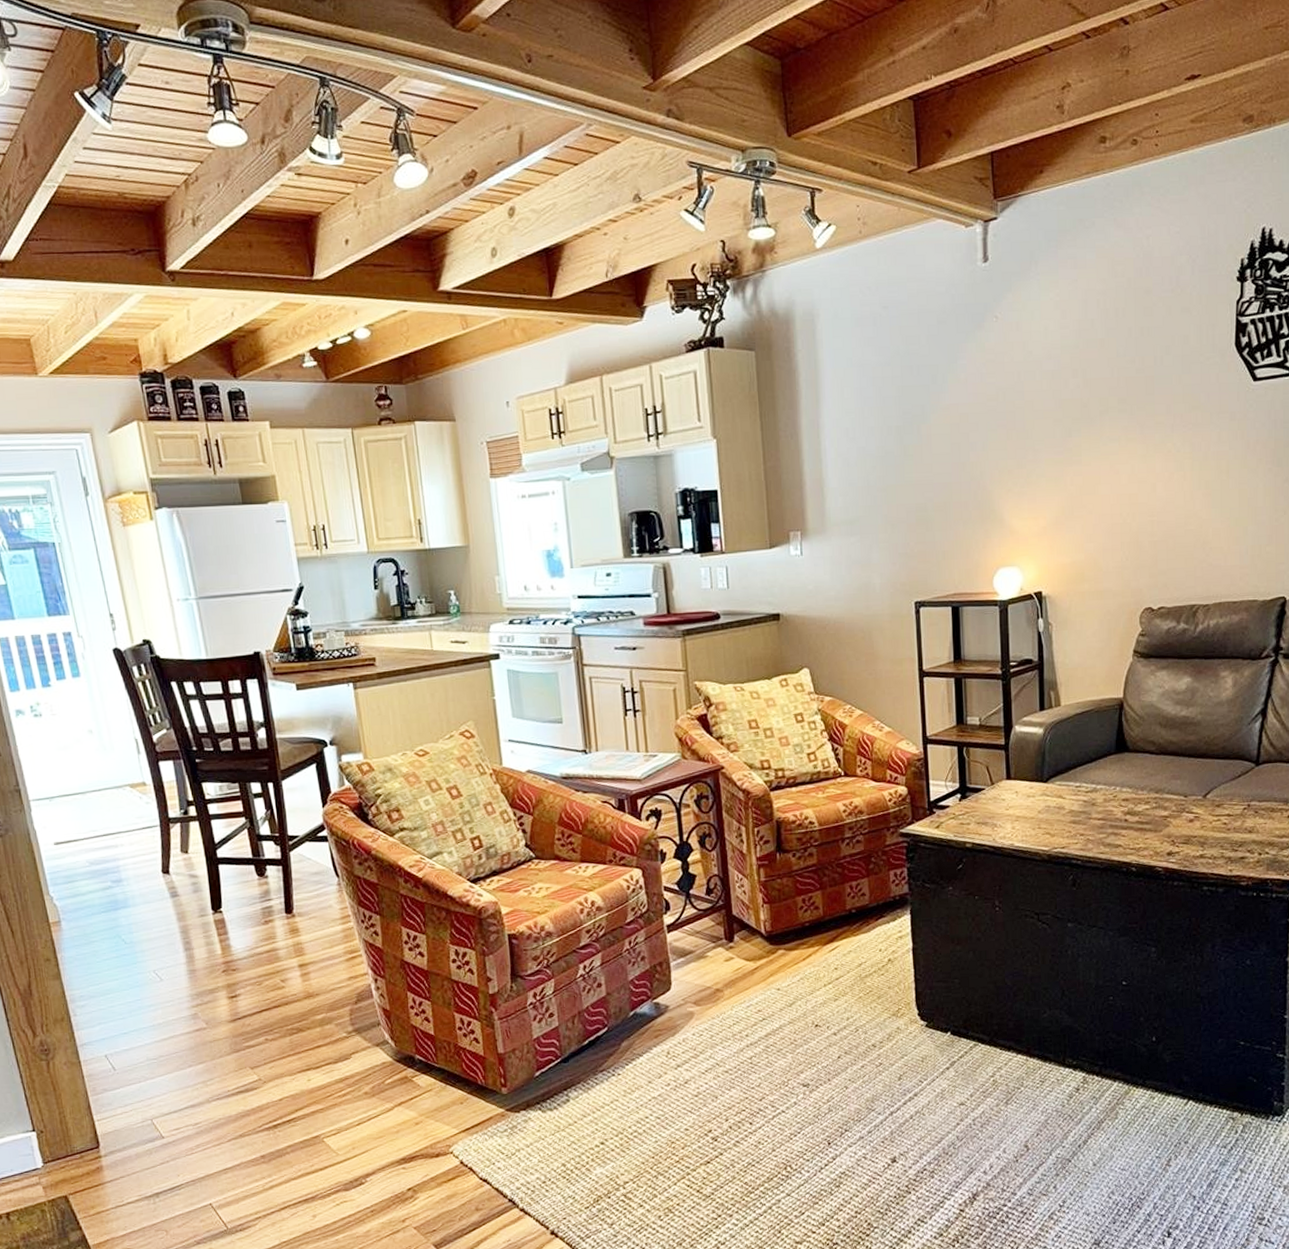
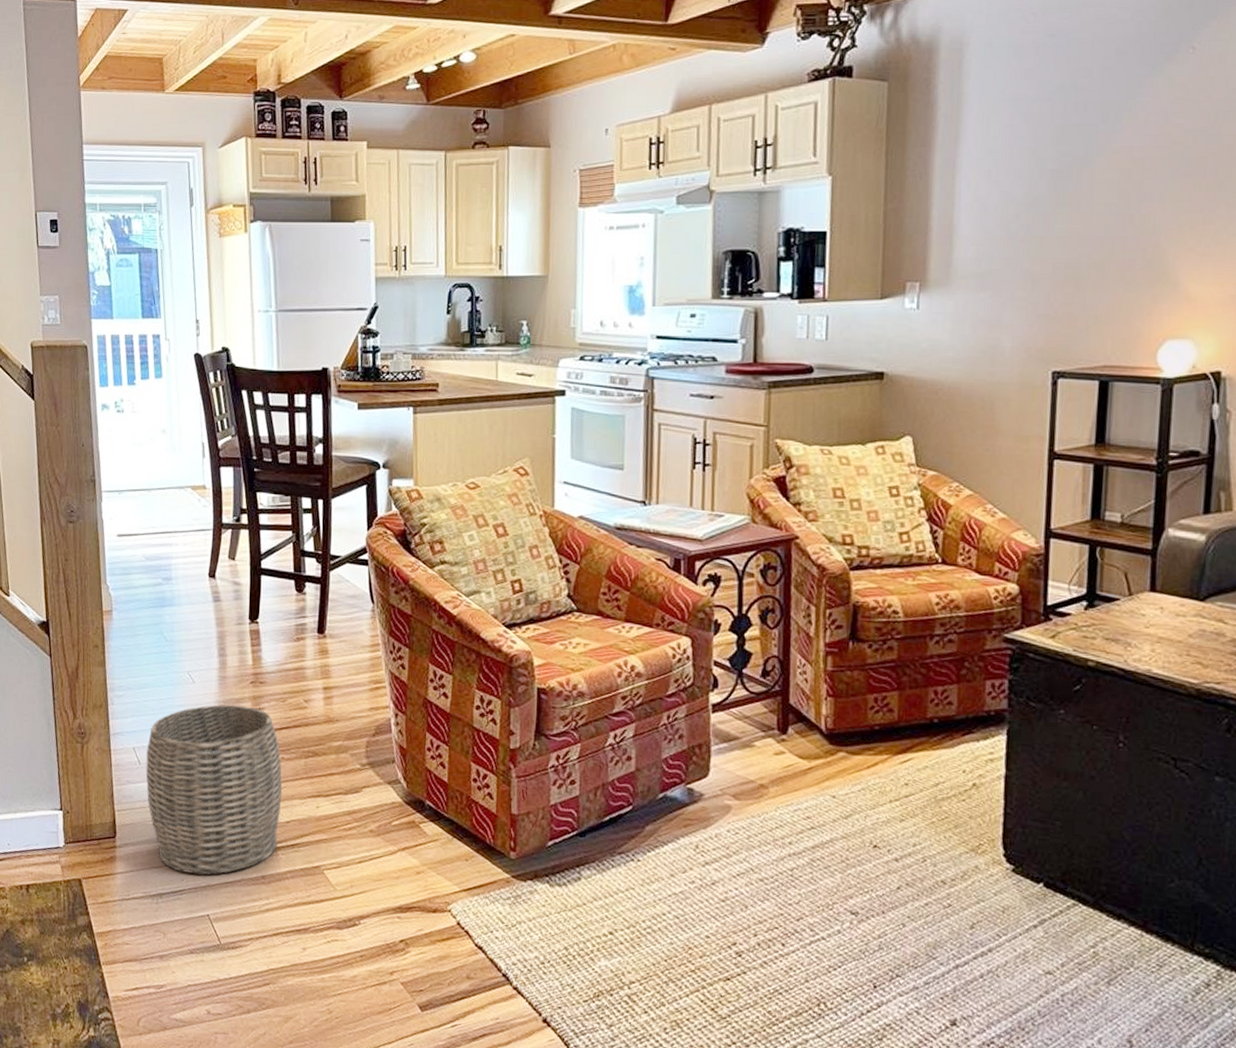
woven basket: none [120,995,272,1168] -> present [146,704,283,875]

